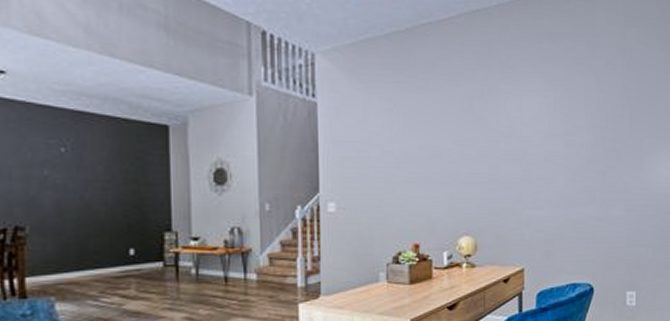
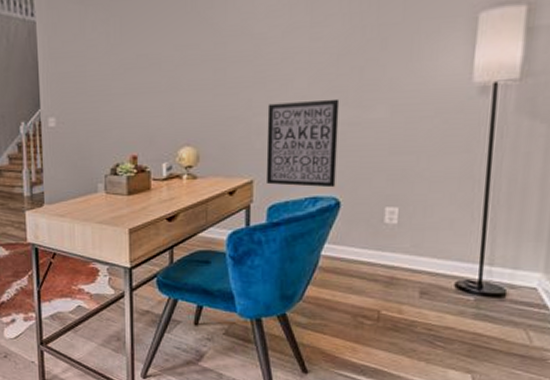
wall art: none [534,197,589,275] -> present [265,98,340,188]

